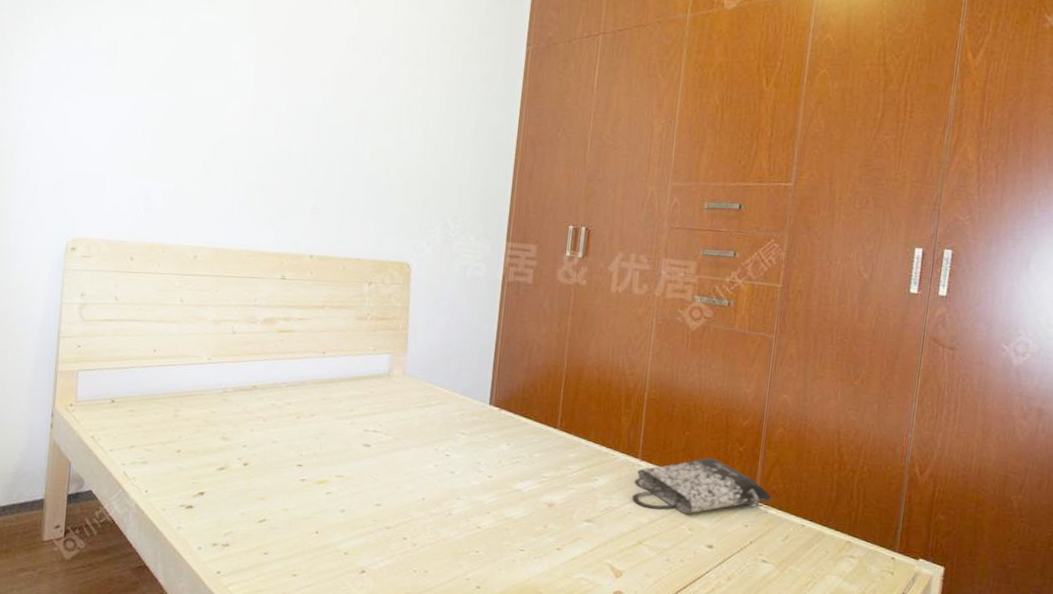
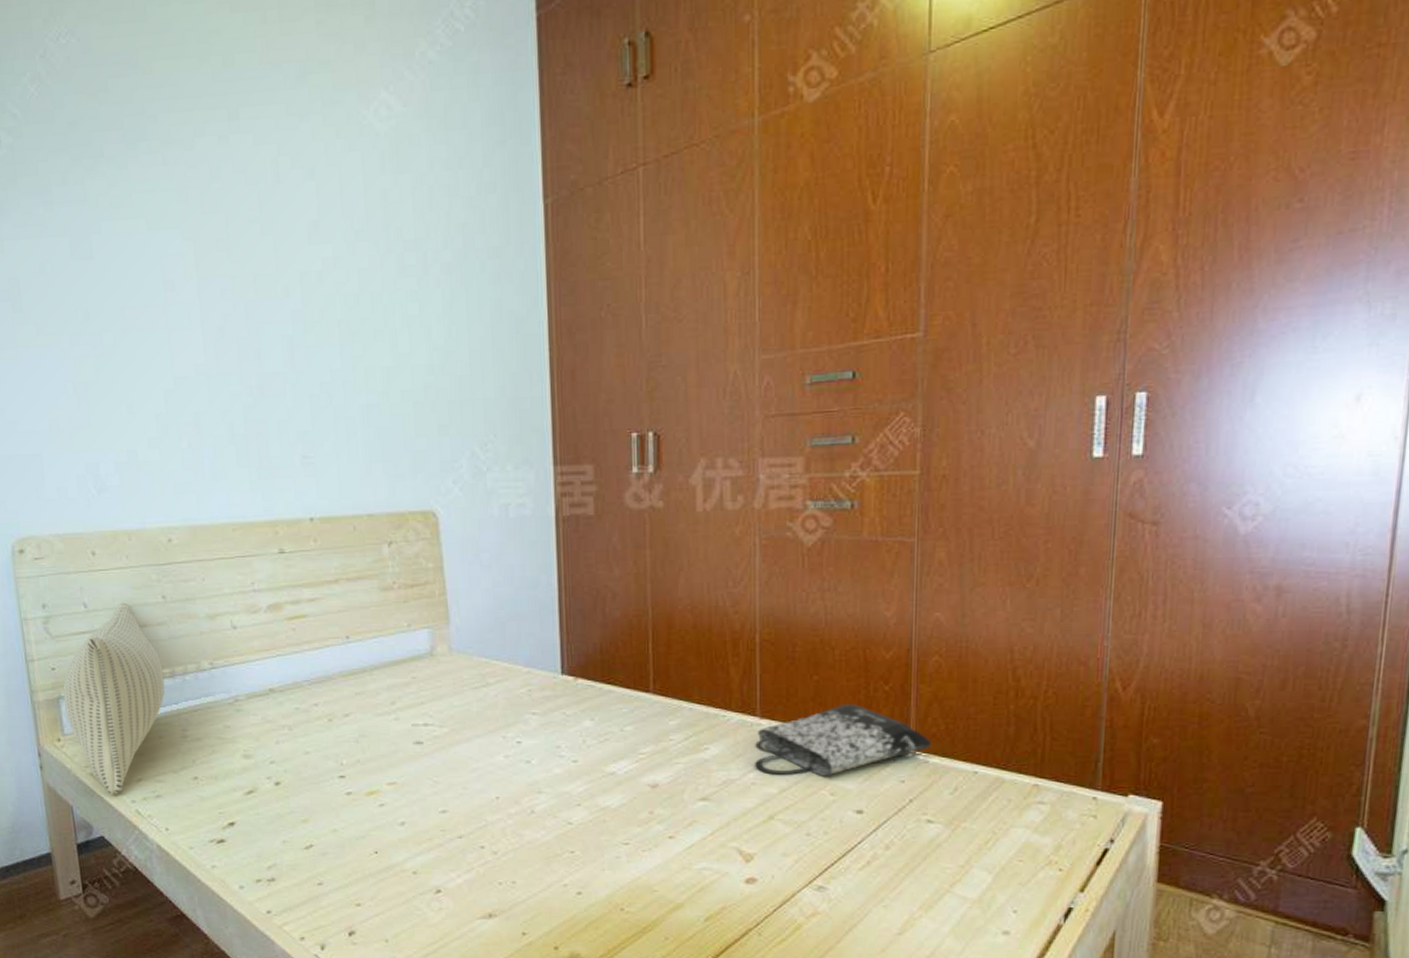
pillow: none [82,301,170,457] -> present [63,603,165,795]

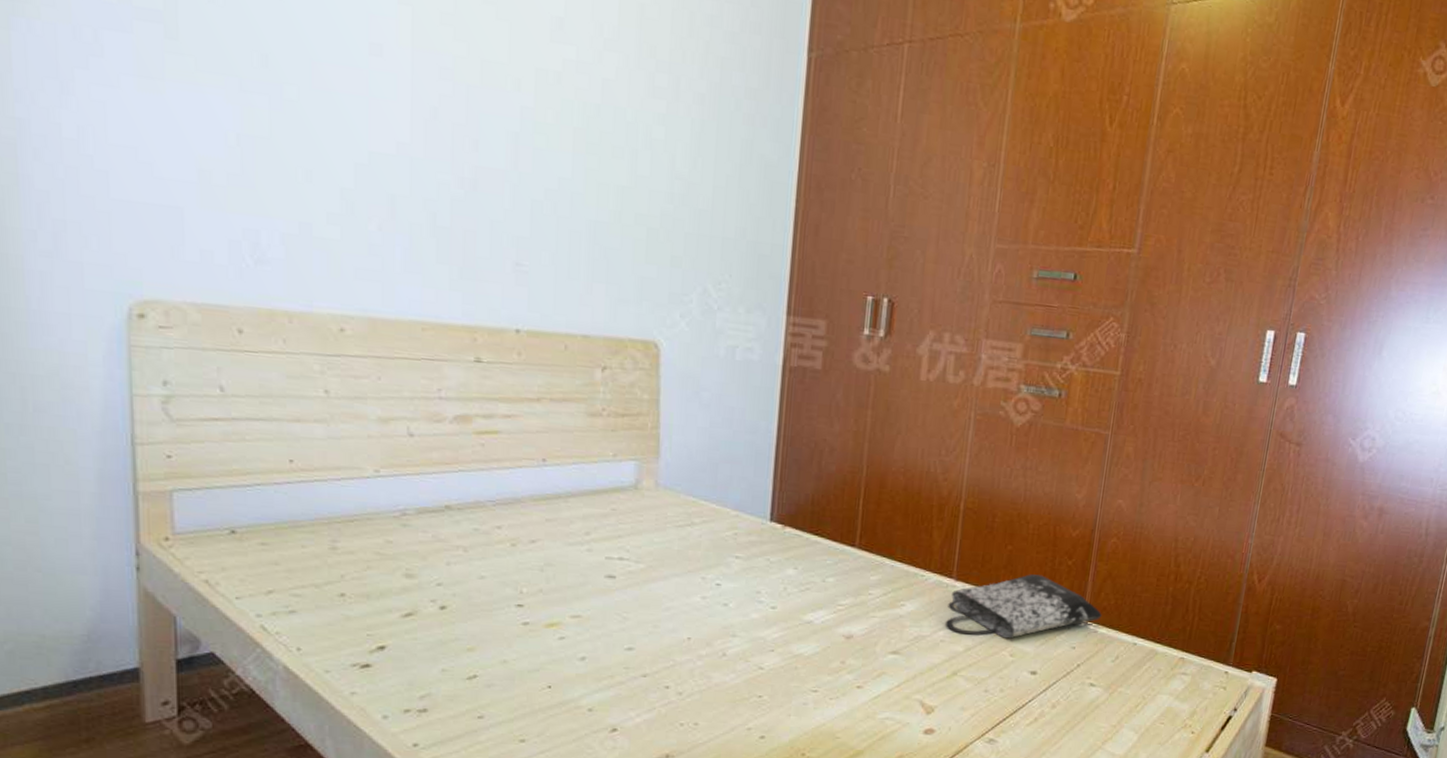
pillow: present [63,603,165,795] -> none [178,392,316,607]

